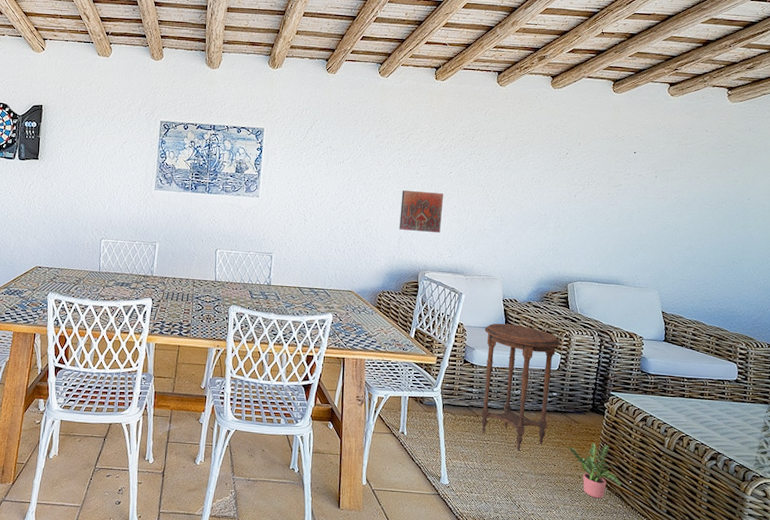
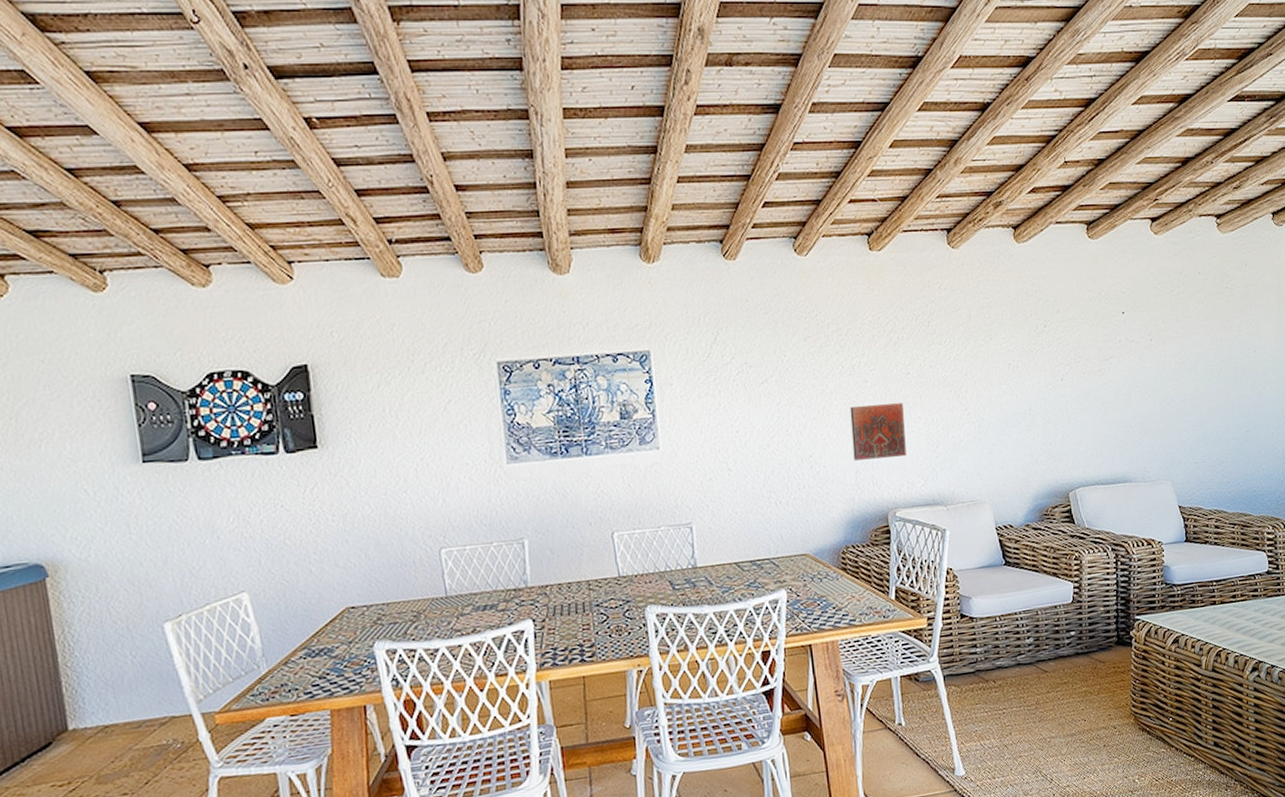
side table: present [481,323,561,451] -> none [979,556,1071,713]
potted plant: present [569,443,622,499] -> none [1097,680,1162,749]

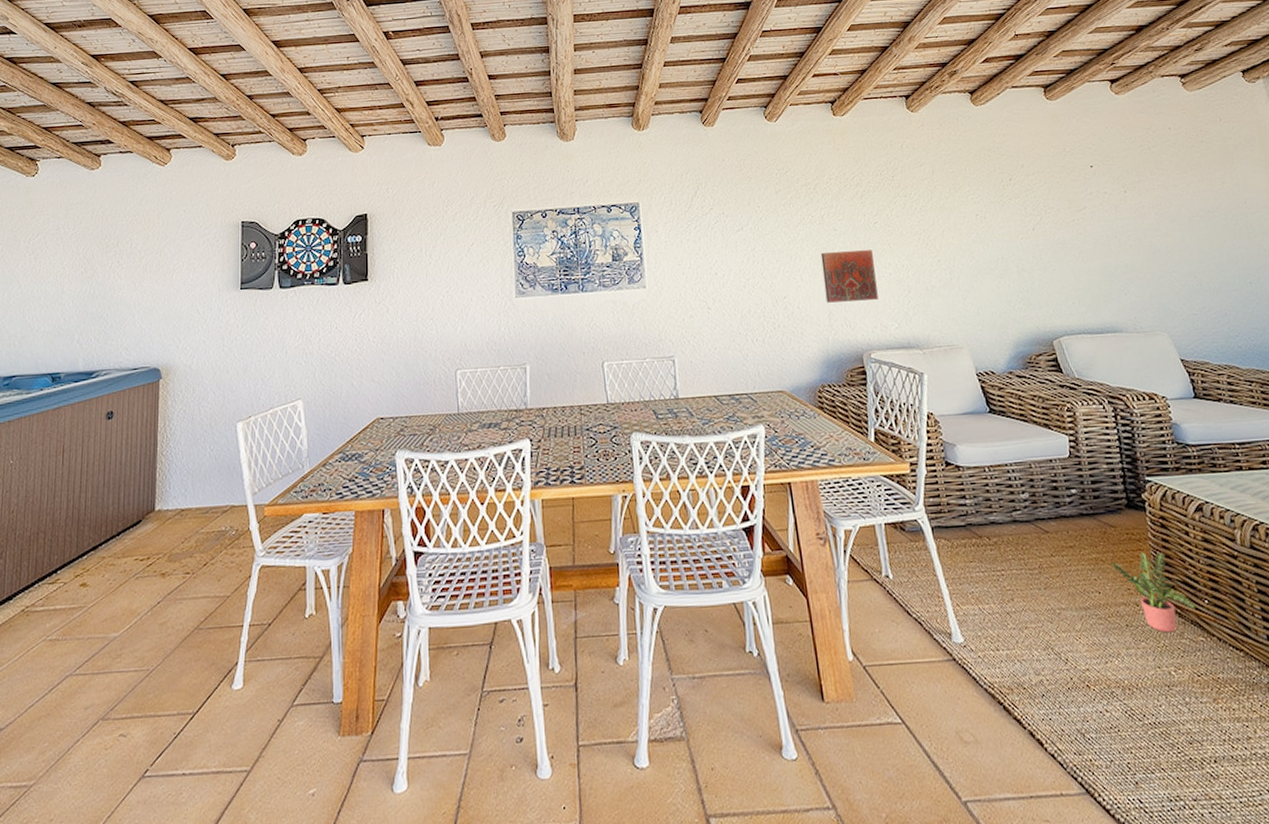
potted plant: none [1097,680,1162,749] -> present [1111,551,1196,633]

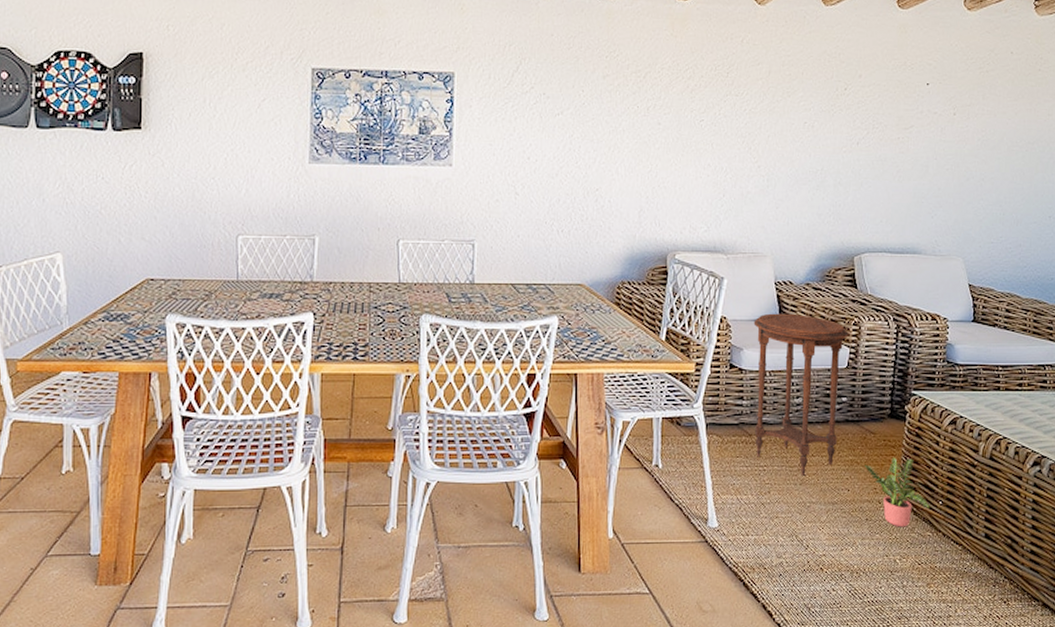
decorative tile: present [820,250,878,303] -> none [639,147,694,200]
side table: none [962,404,1076,579] -> present [753,313,849,476]

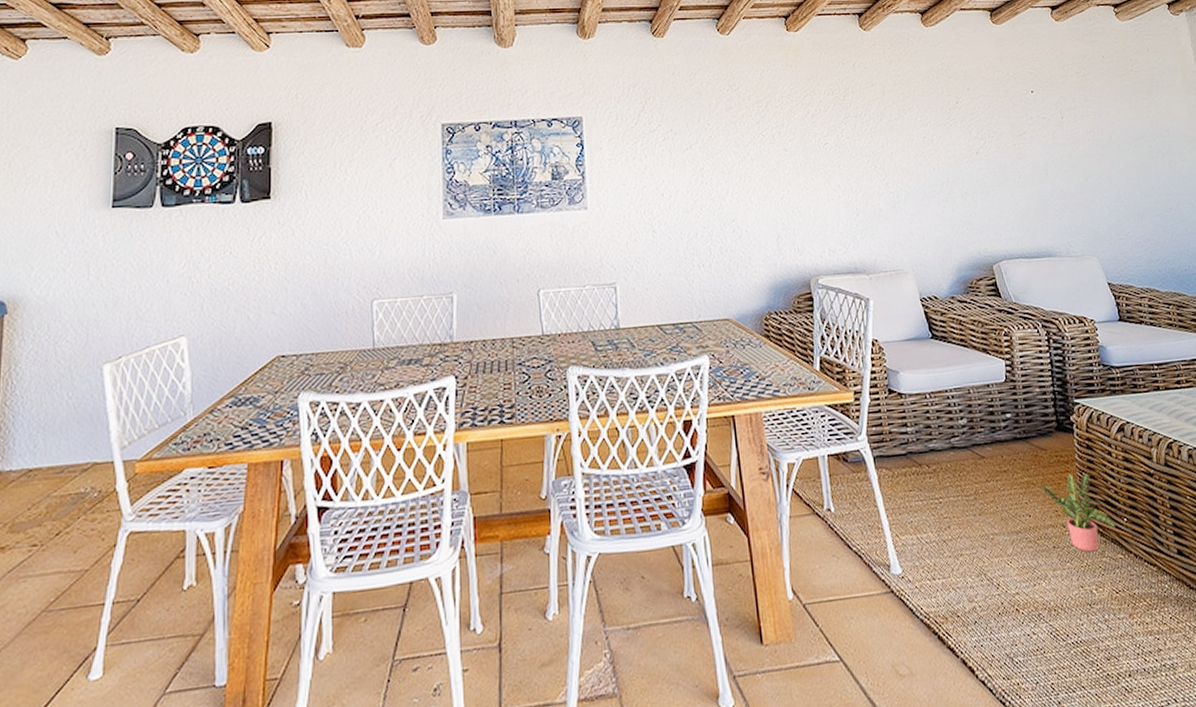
side table: present [753,313,849,476] -> none [905,329,1010,505]

